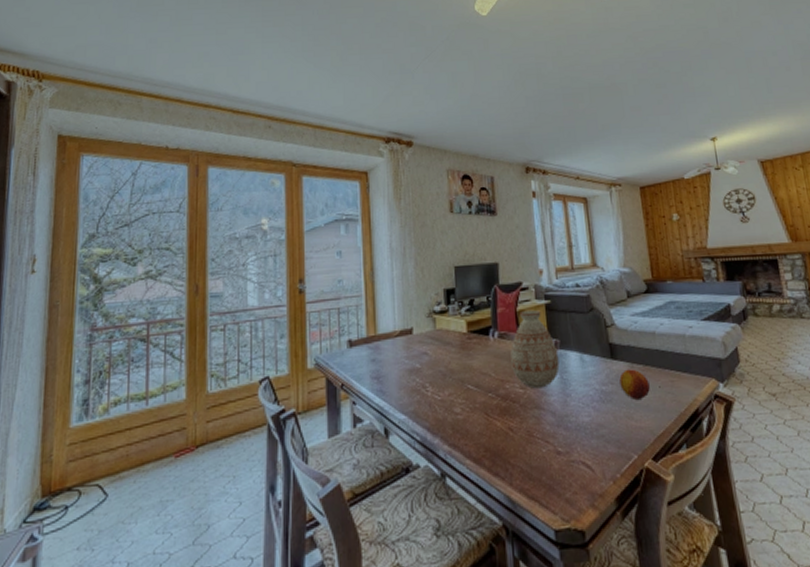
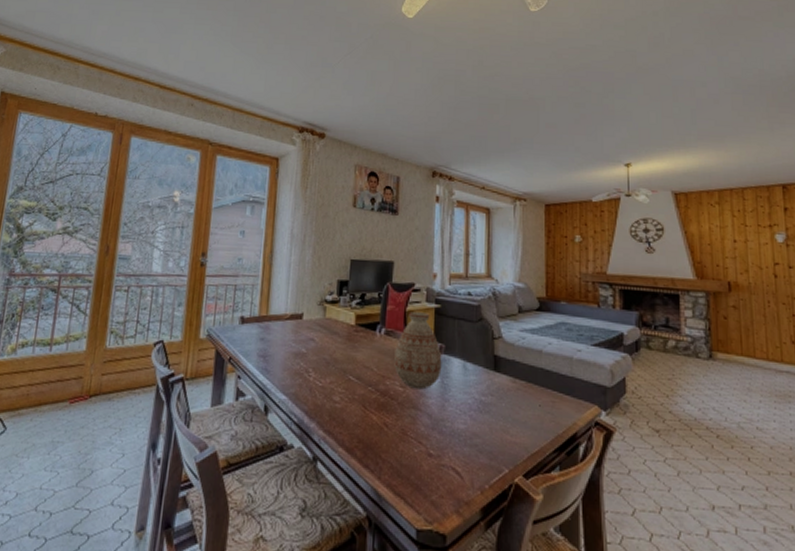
fruit: present [619,369,650,400] -> none [500,383,530,415]

